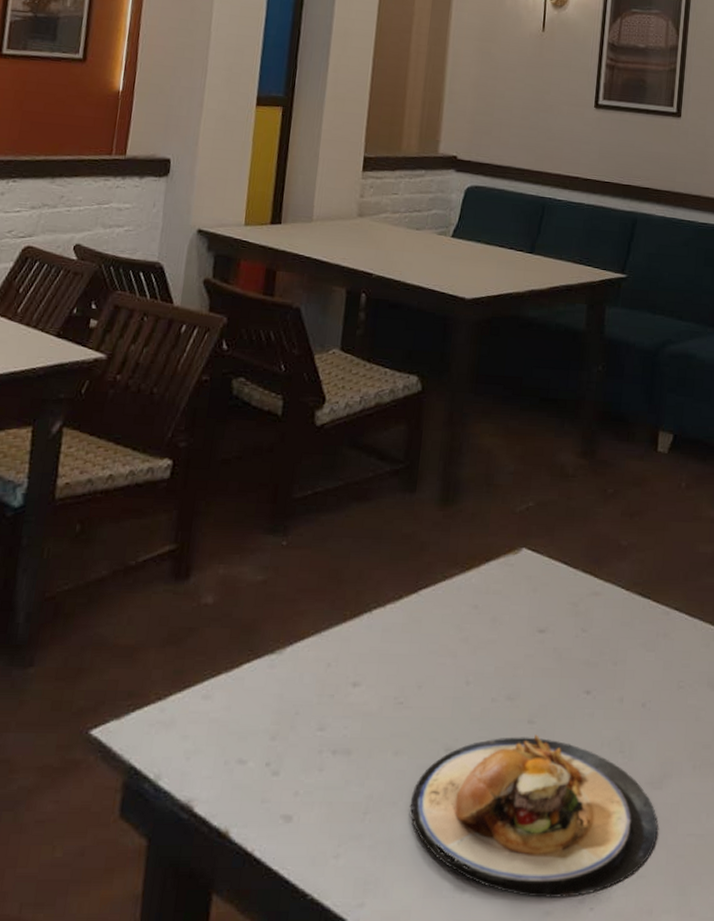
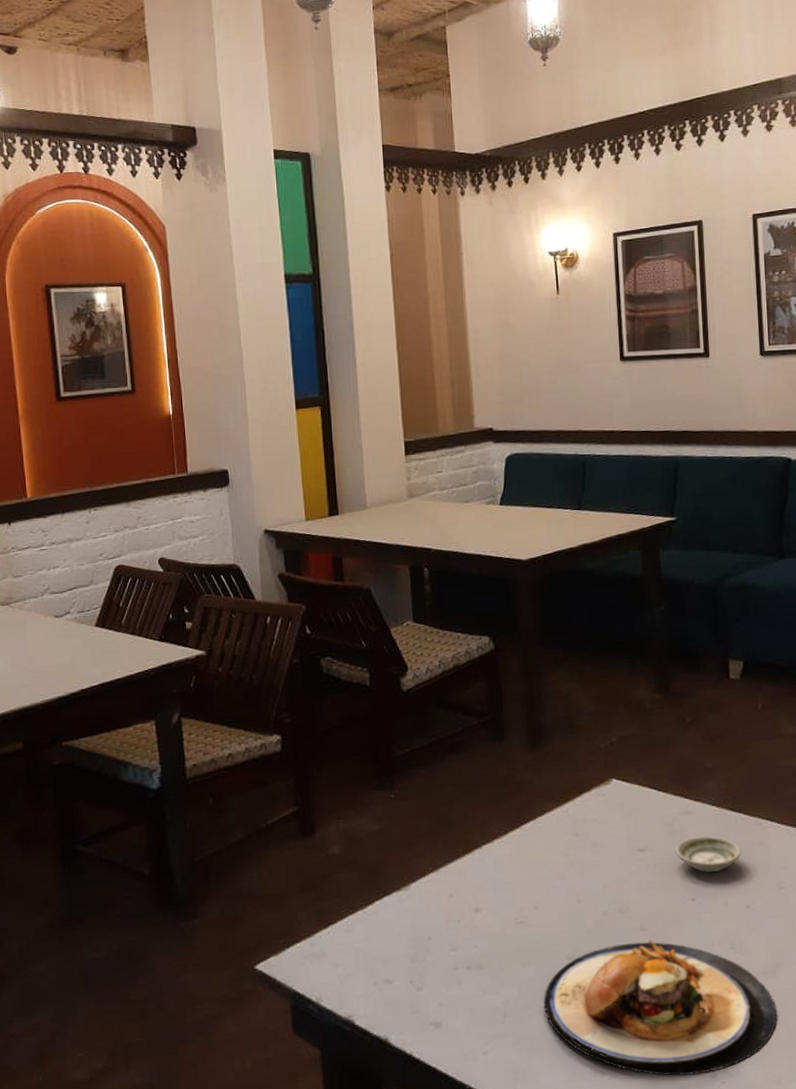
saucer: none [576,621,645,663] -> present [675,836,741,872]

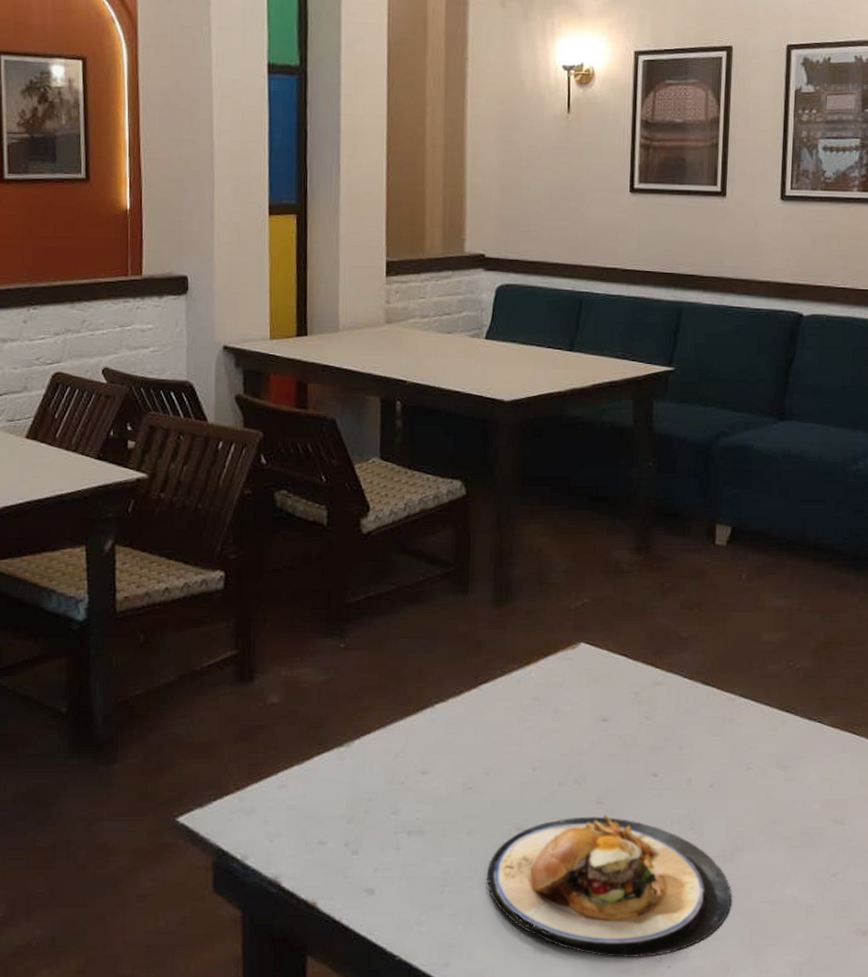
saucer: present [675,836,741,872] -> none [640,709,710,747]

